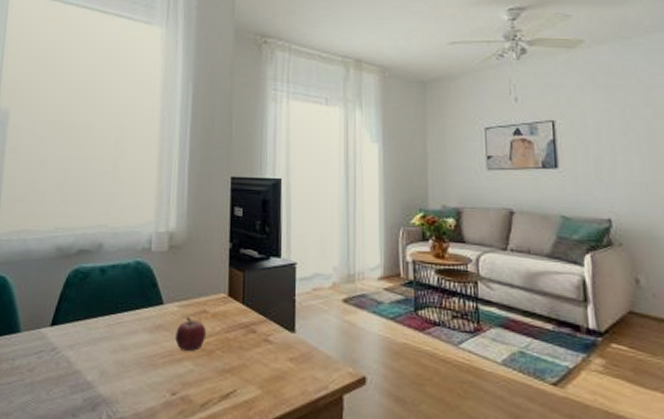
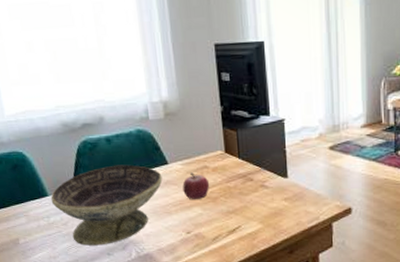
decorative bowl: none [22,300,155,403] -> present [51,164,163,246]

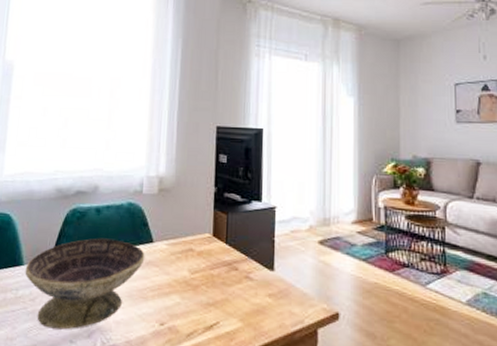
fruit: present [182,172,210,200] -> none [164,254,193,287]

